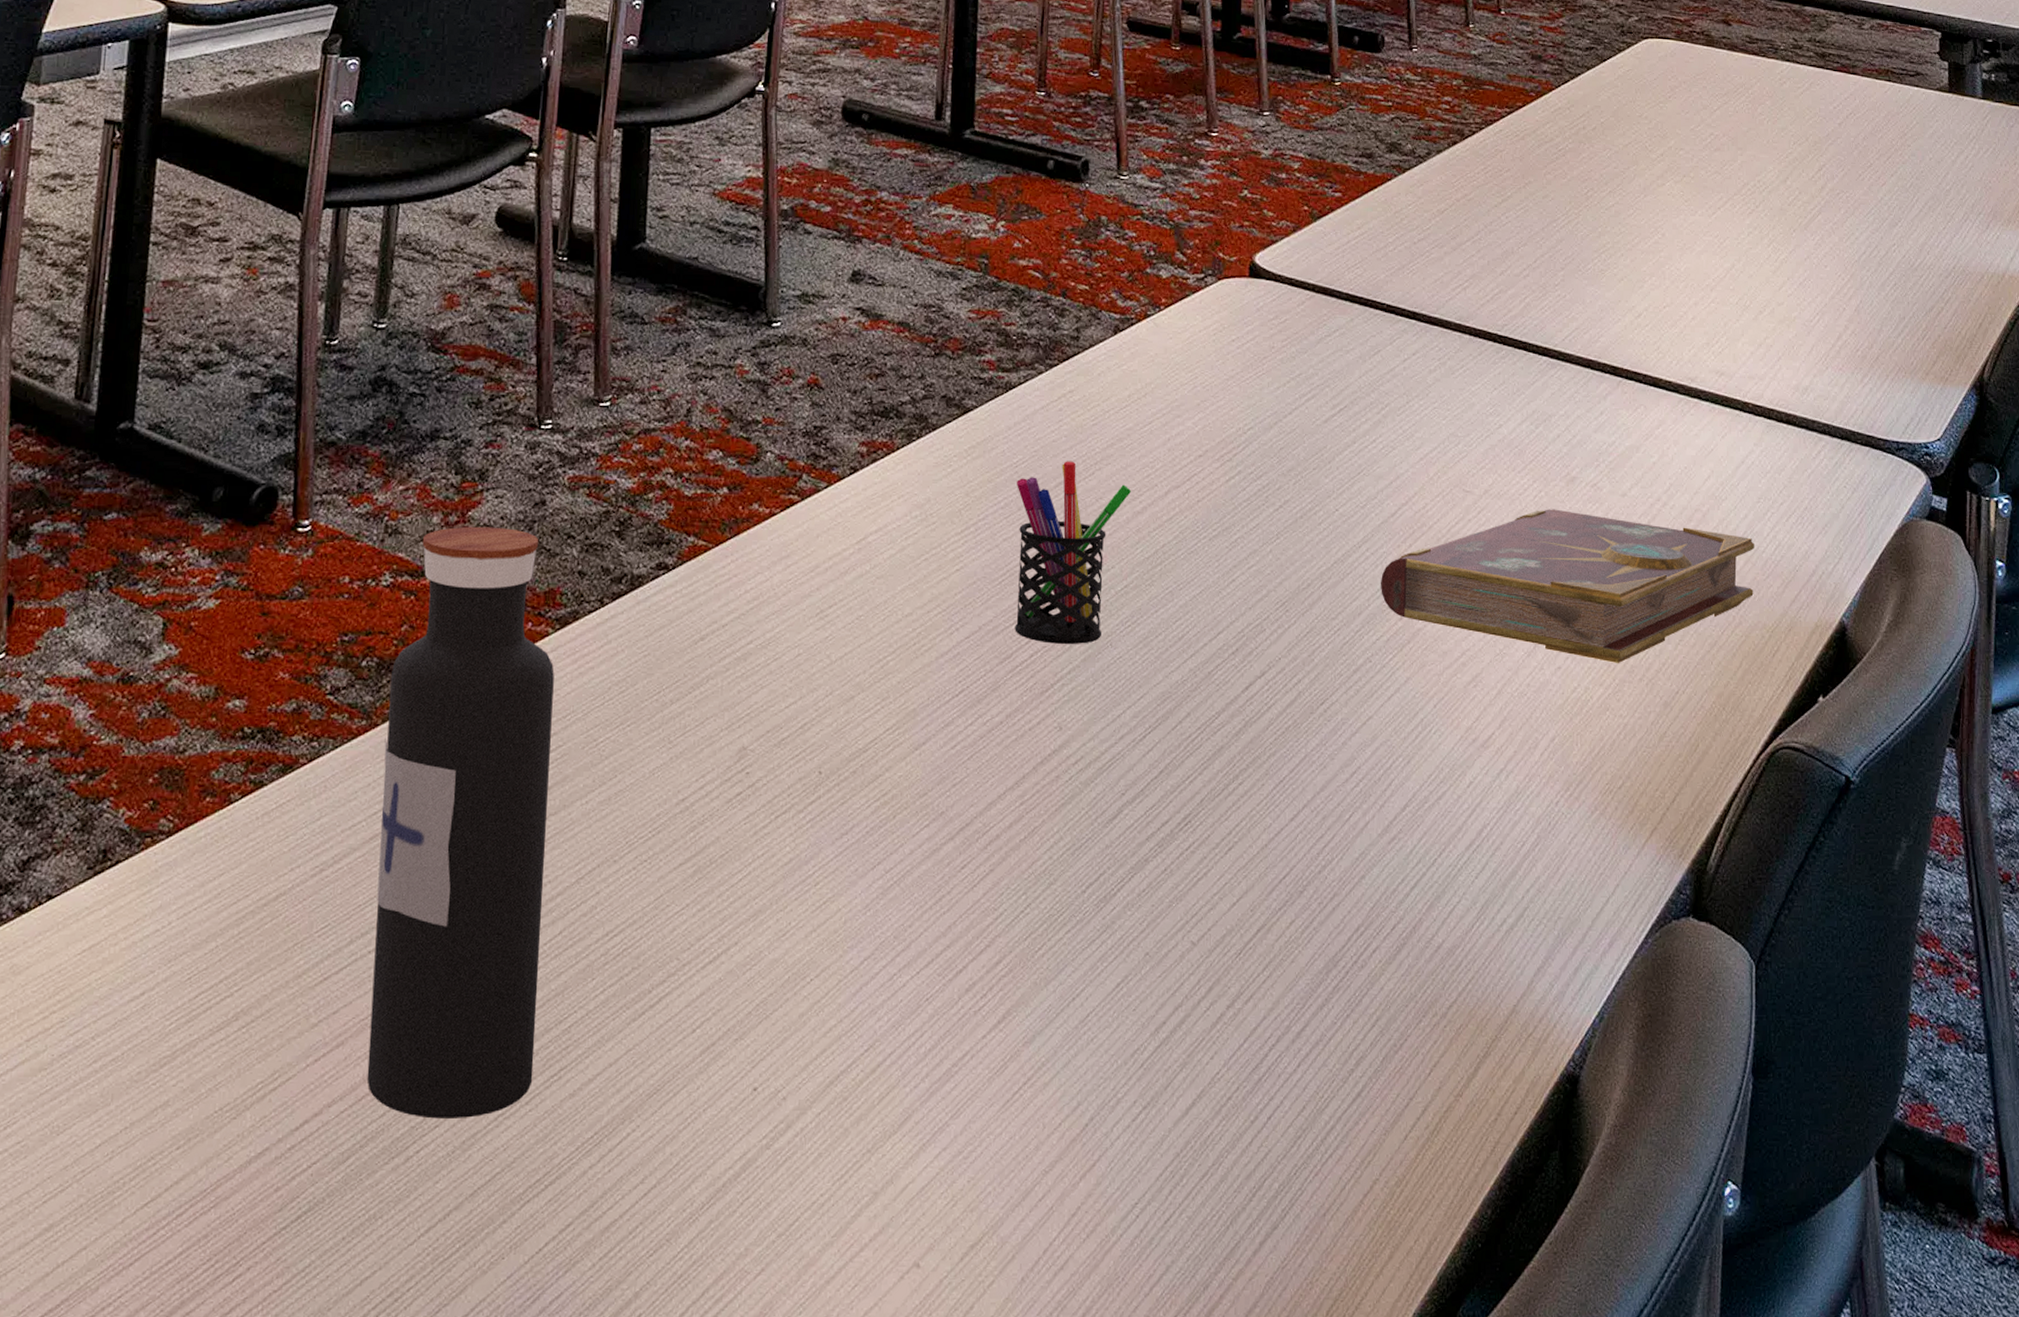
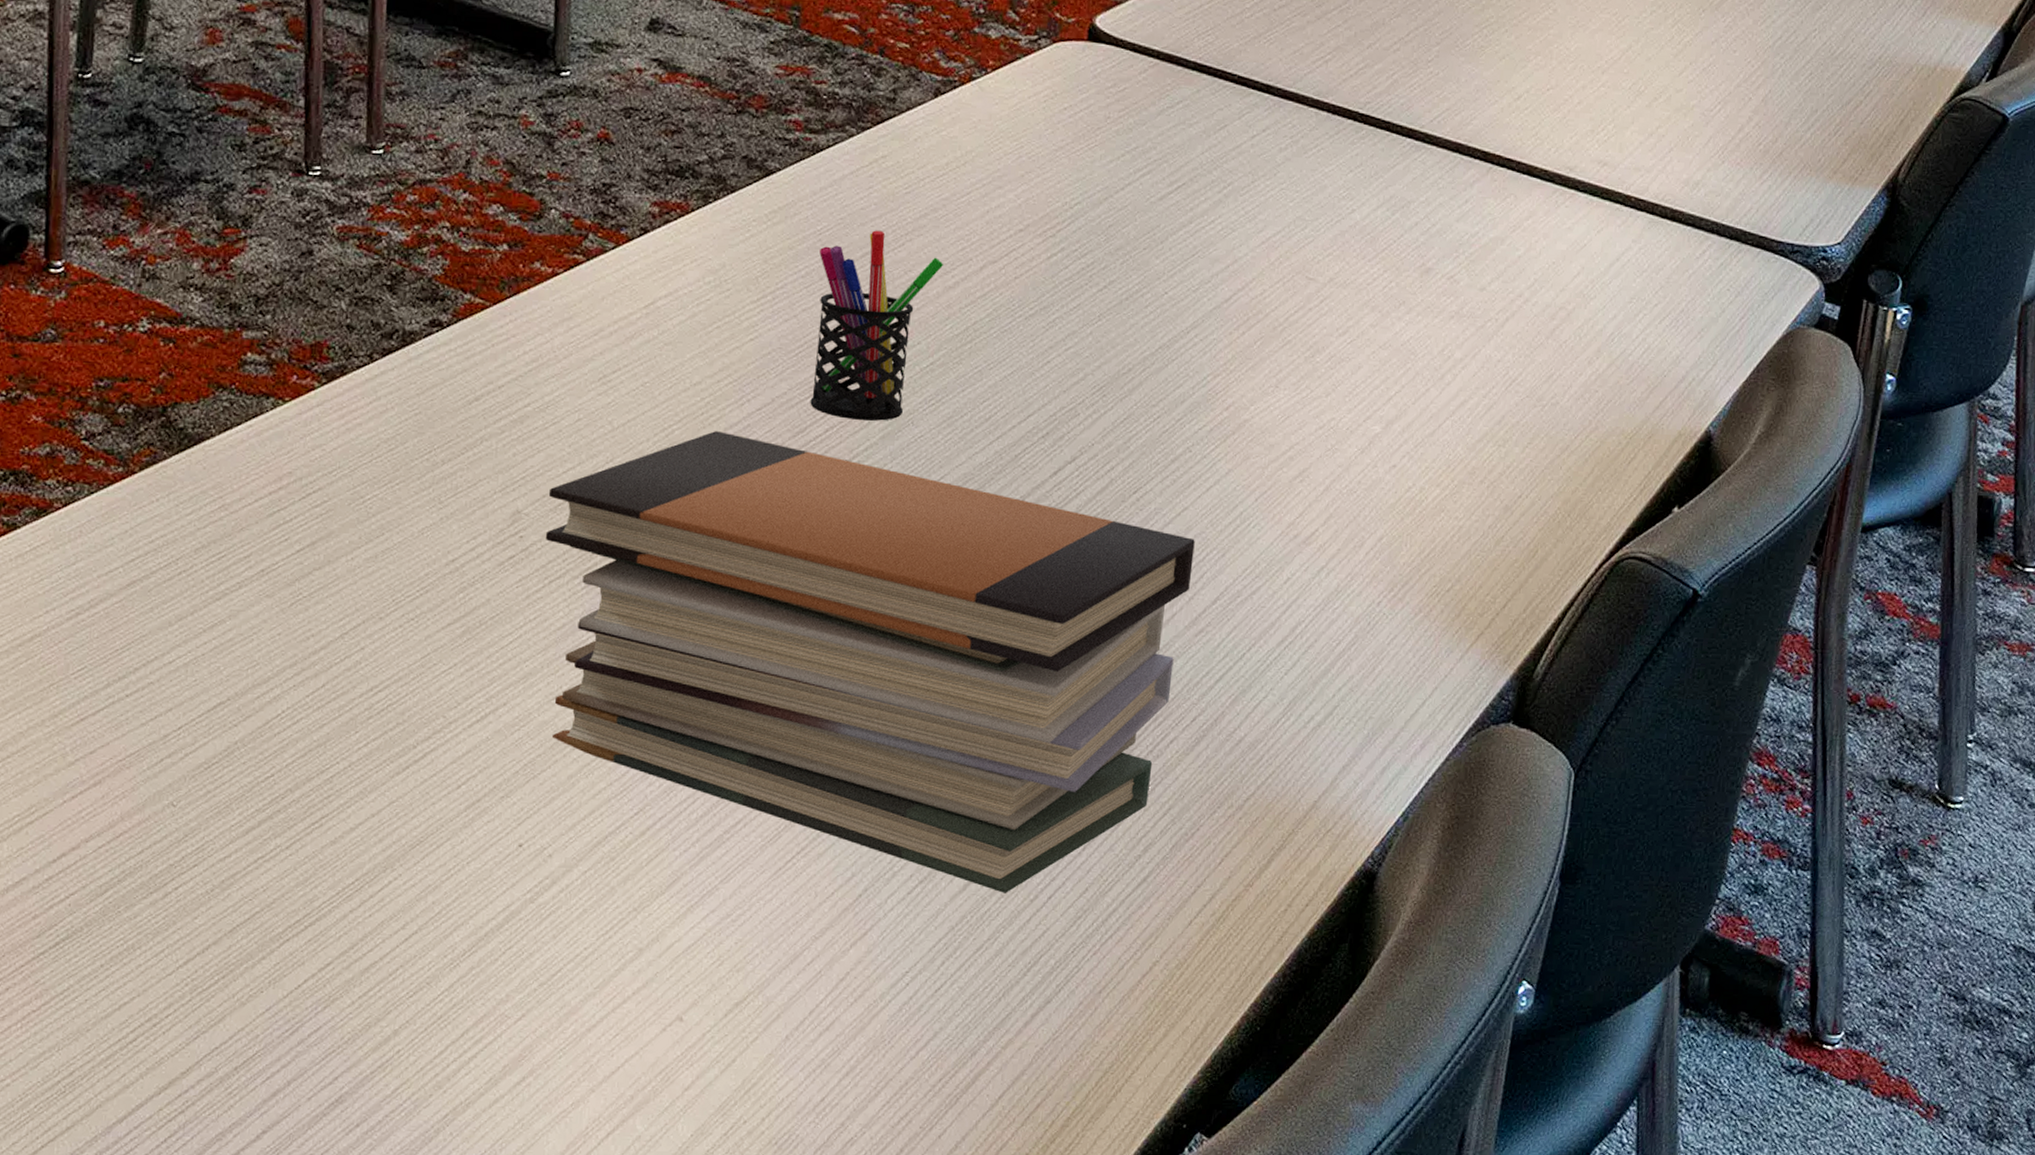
water bottle: present [366,526,555,1119] -> none [124,274,320,859]
book stack: none [771,661,1381,1116] -> present [546,431,1195,893]
book: present [1380,509,1754,663] -> none [1207,300,1621,464]

